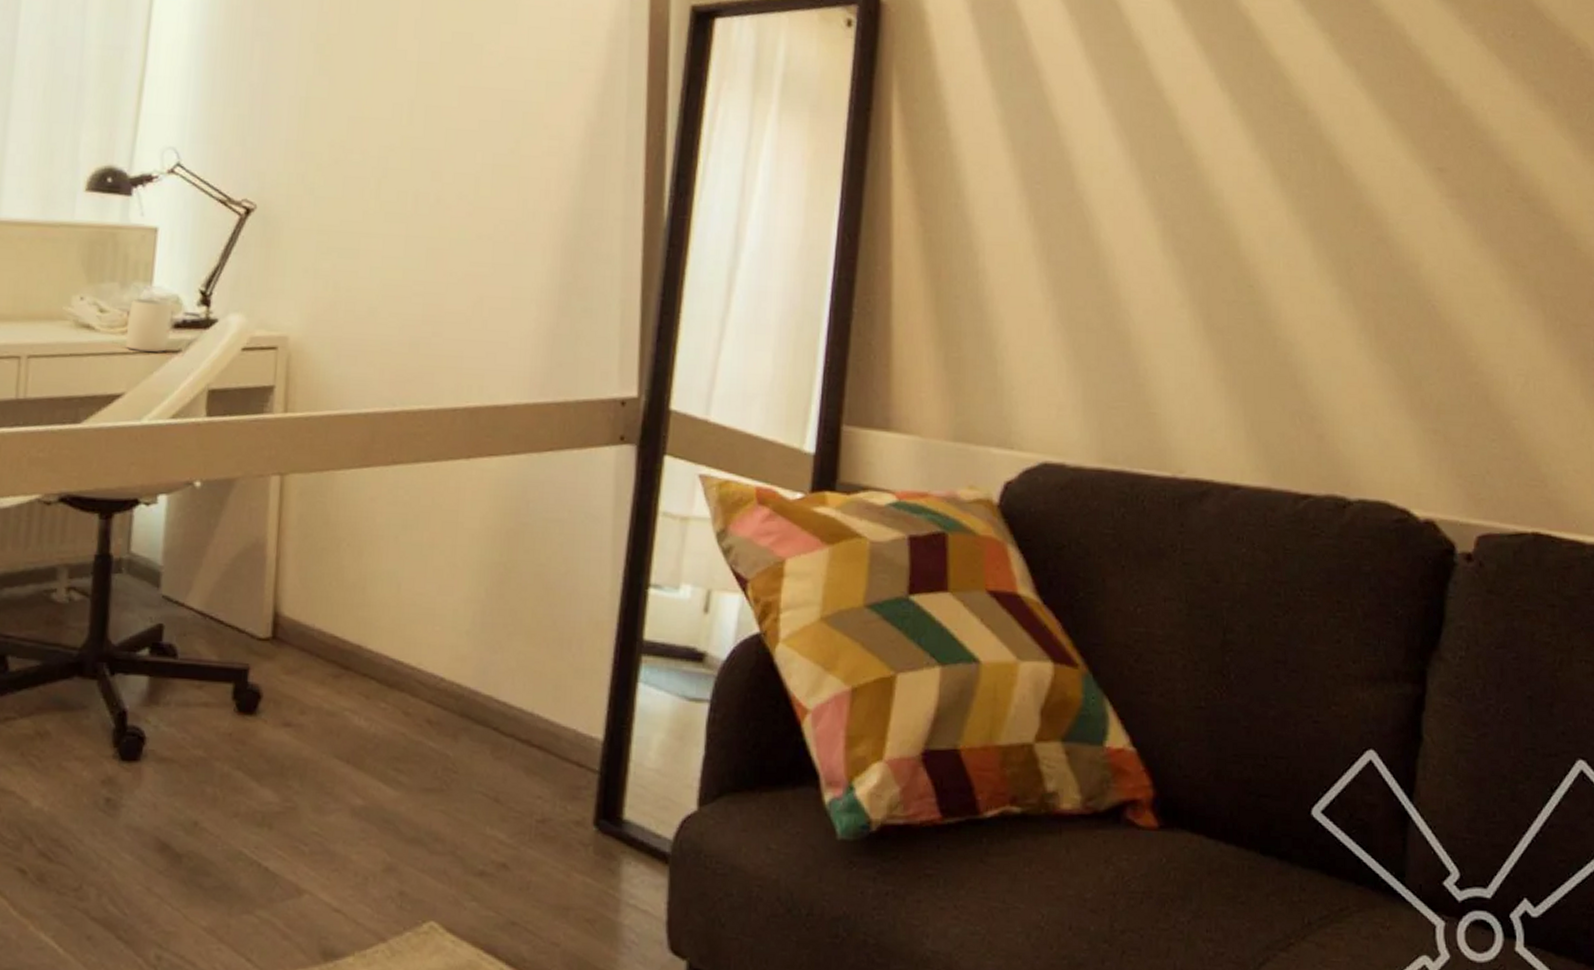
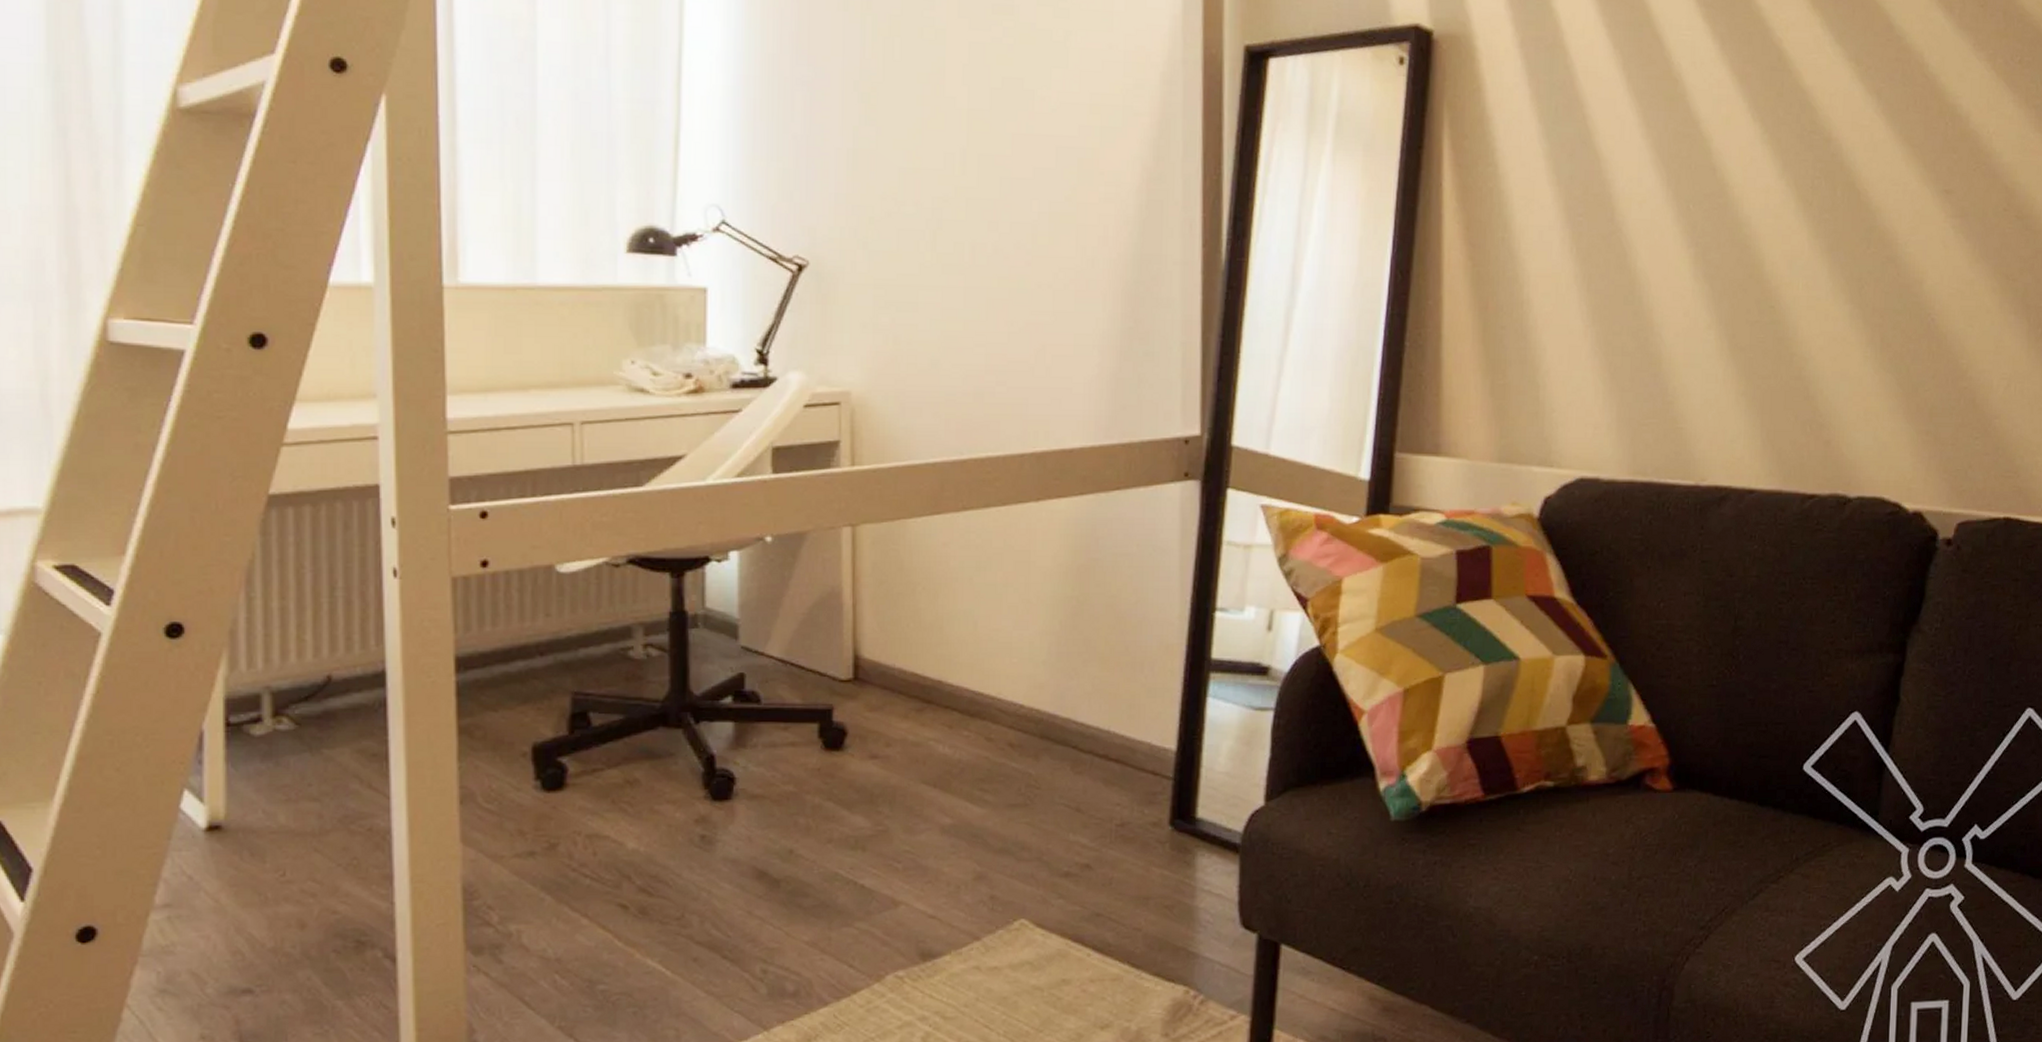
mug: present [125,298,173,352] -> none [682,360,730,412]

